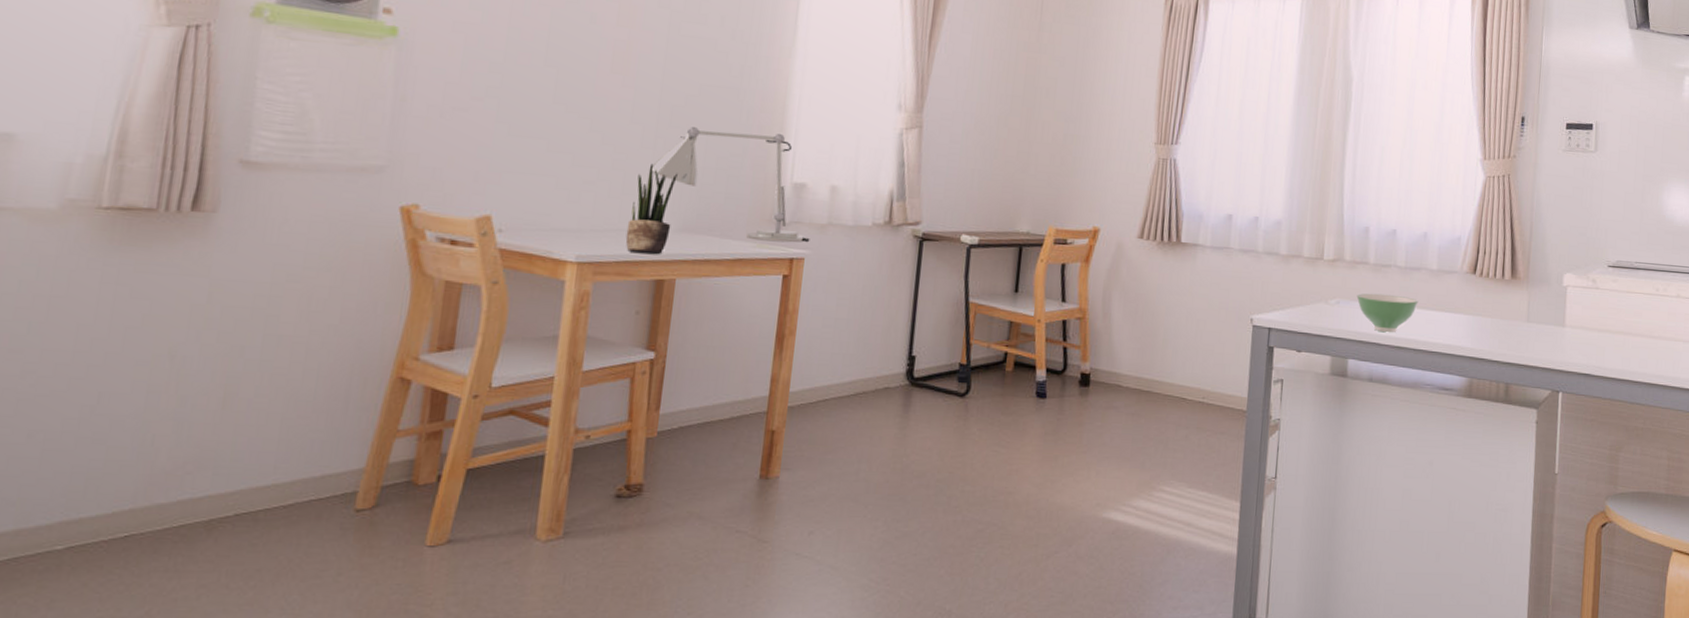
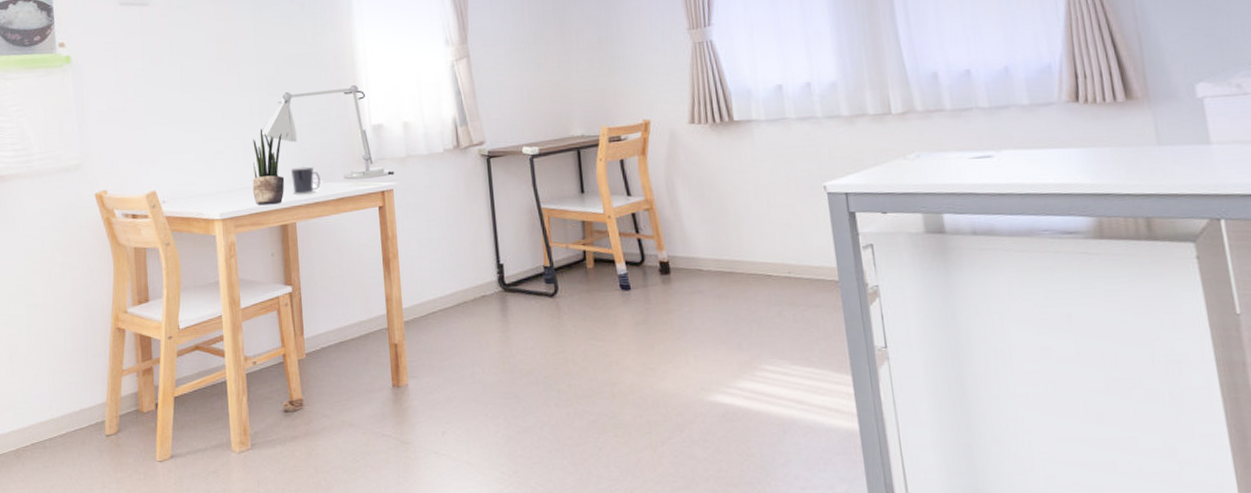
mug: none [679,215,717,251] -> present [291,166,321,196]
bowl: present [1356,293,1419,332] -> none [938,139,1014,180]

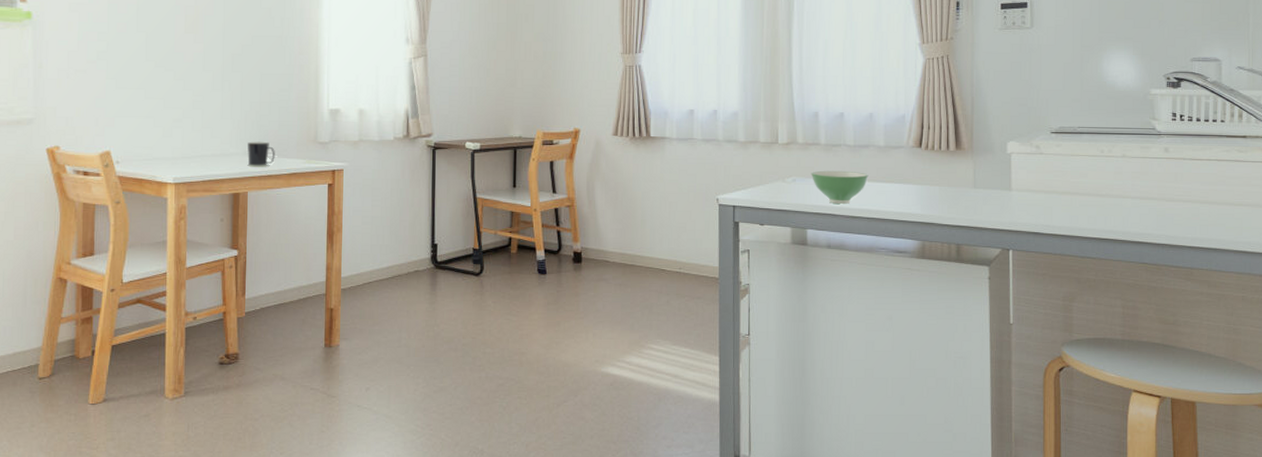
potted plant: present [252,128,285,205] -> none [208,102,241,174]
desk lamp: present [260,85,395,180] -> none [220,70,346,158]
bowl: none [938,139,1014,180] -> present [811,170,869,204]

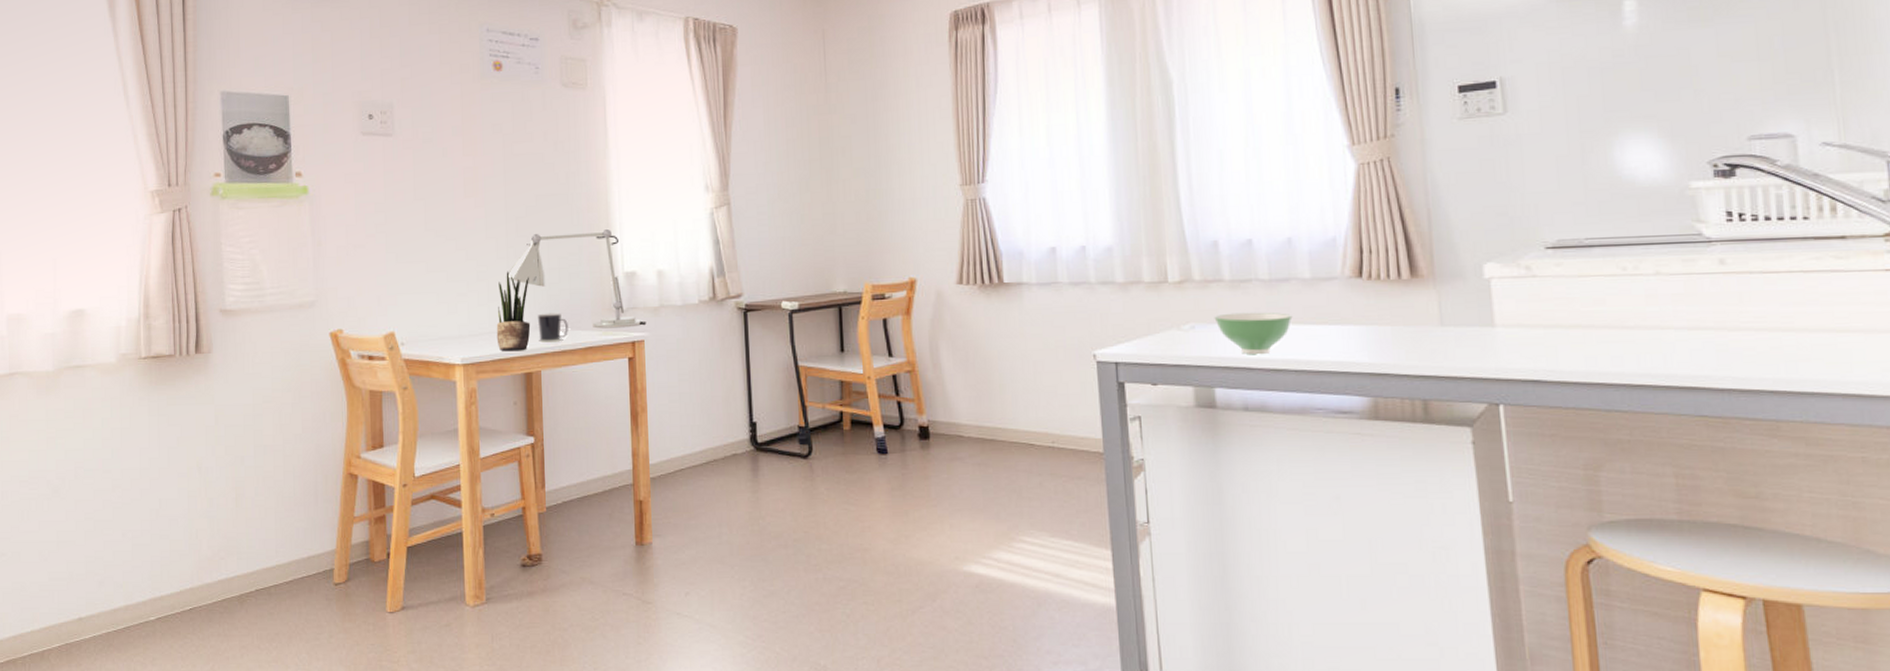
potted plant: none [208,102,241,174] -> present [496,271,531,352]
desk lamp: none [220,70,346,158] -> present [506,229,647,329]

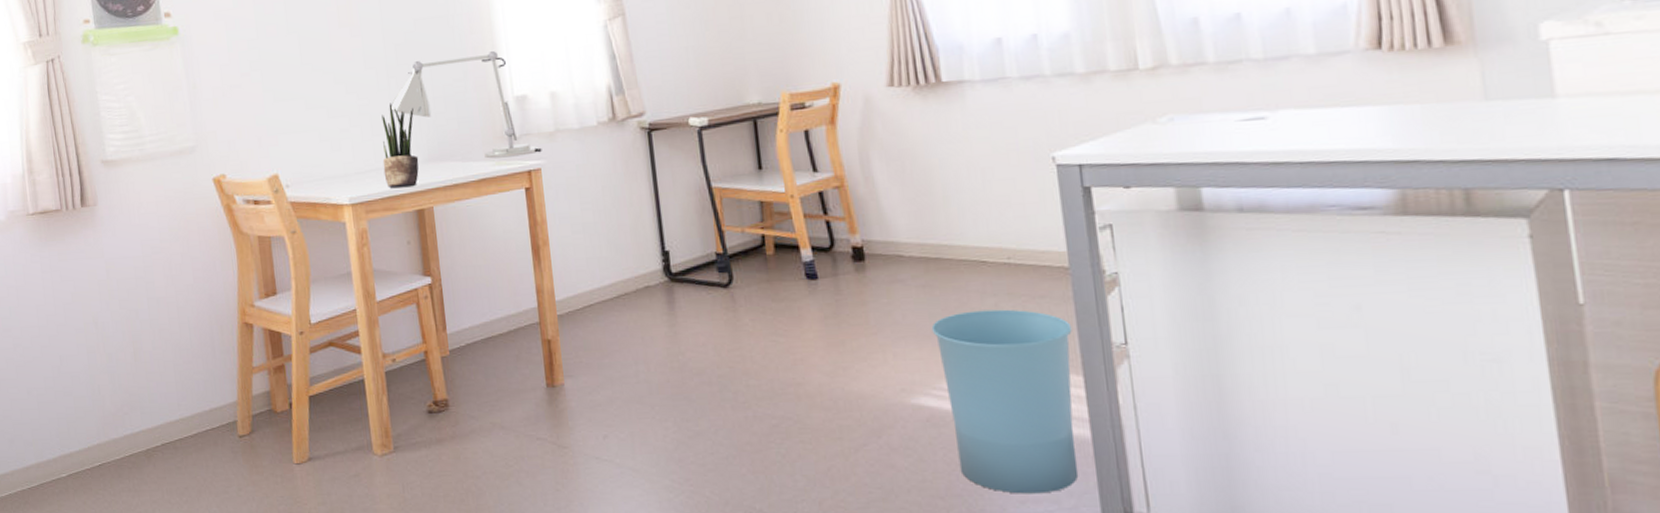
mug: present [538,313,568,344] -> none [426,144,459,178]
waste bin: none [984,488,1104,656] -> present [931,309,1079,494]
bowl: present [1214,312,1293,354] -> none [1197,96,1295,147]

